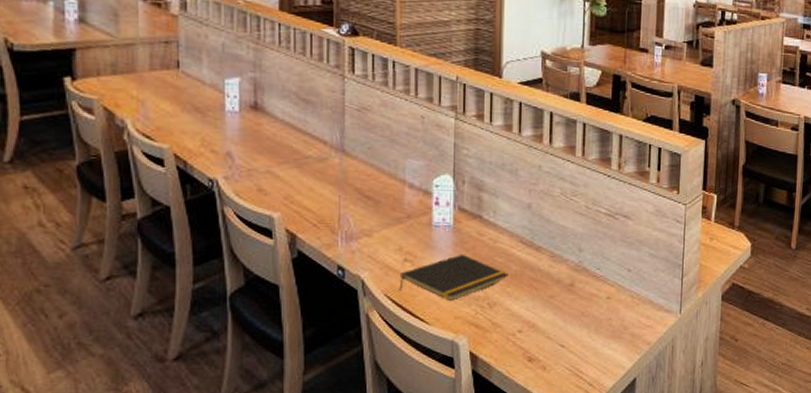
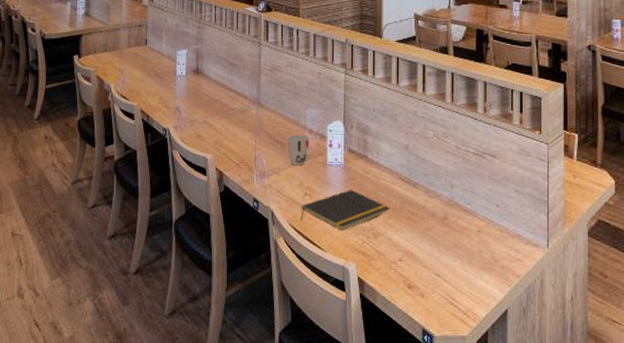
cup: none [381,190,411,227] -> present [287,134,310,166]

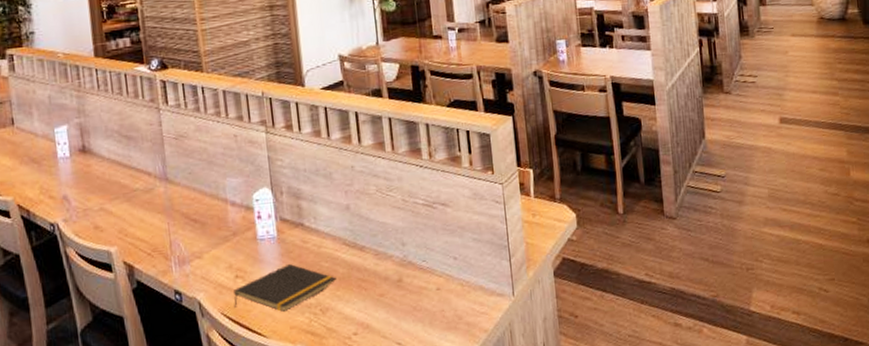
cup: present [287,134,310,166] -> none [206,209,234,246]

